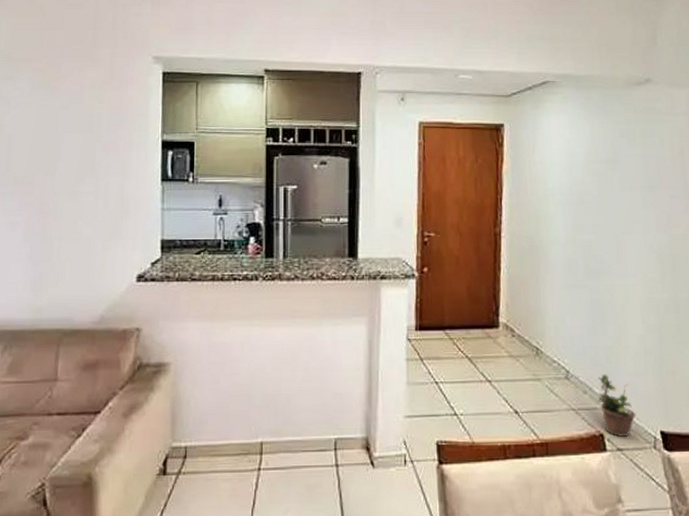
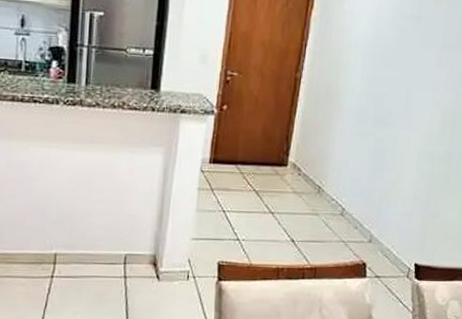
potted plant: present [597,374,636,437] -> none [365,213,397,267]

